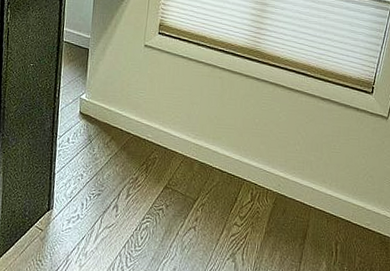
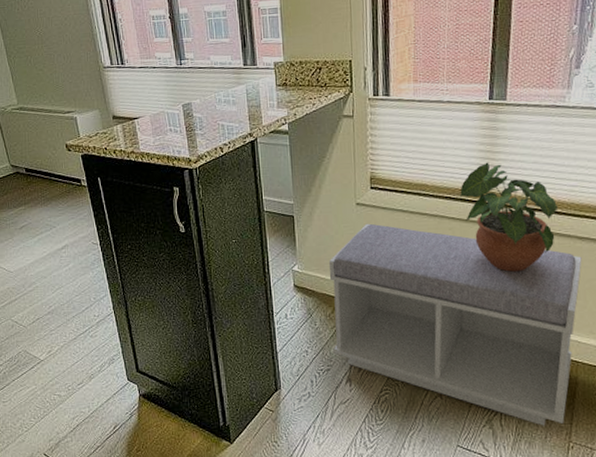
bench: none [106,64,322,263] -> present [329,223,582,426]
potted plant: none [232,25,308,122] -> present [460,162,559,272]

